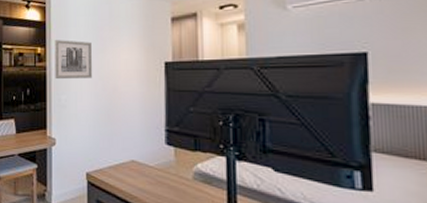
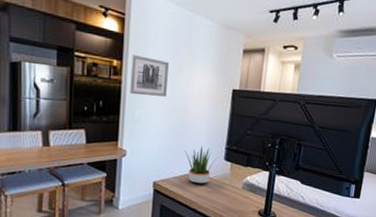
potted plant: none [118,129,159,175] -> present [184,146,219,185]

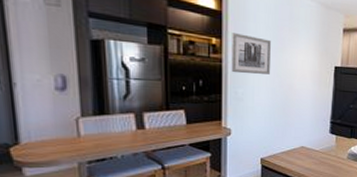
potted plant: present [184,146,219,185] -> none [291,121,324,157]

